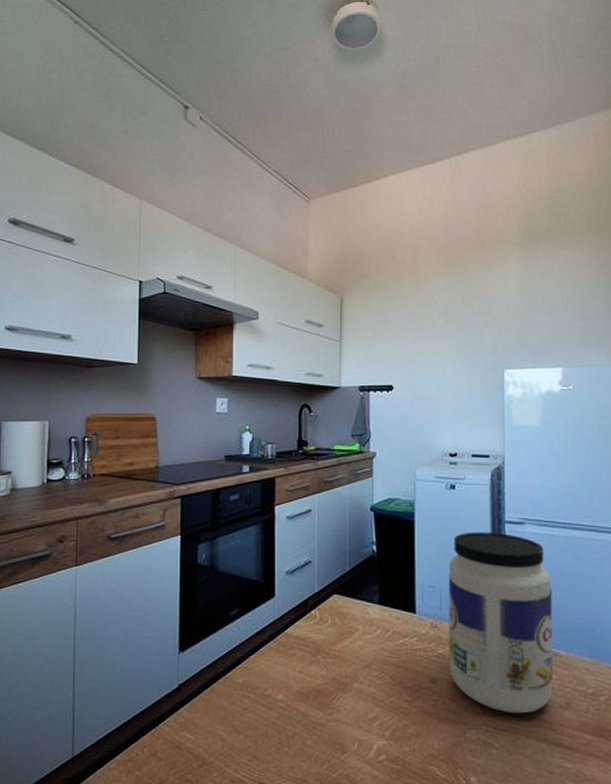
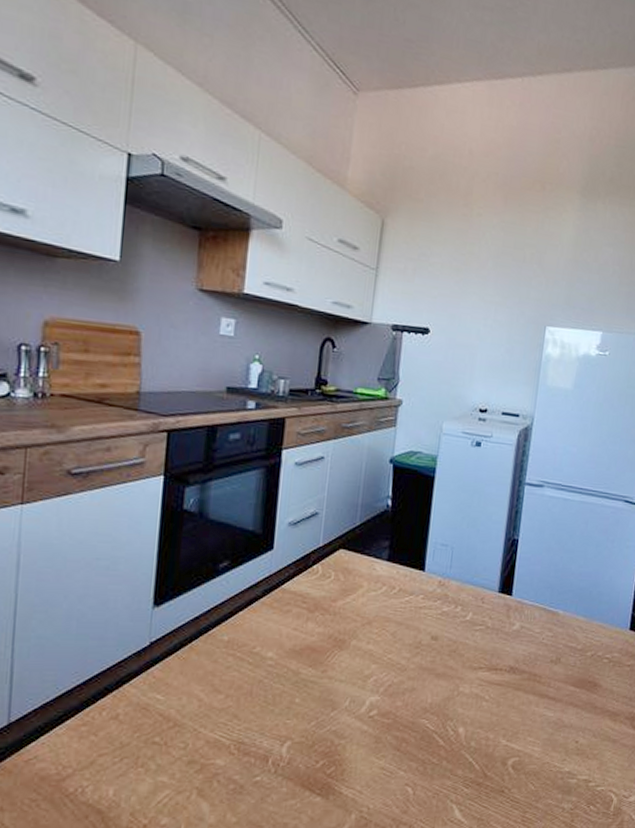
jar: present [448,531,554,714] -> none [451,491,560,669]

